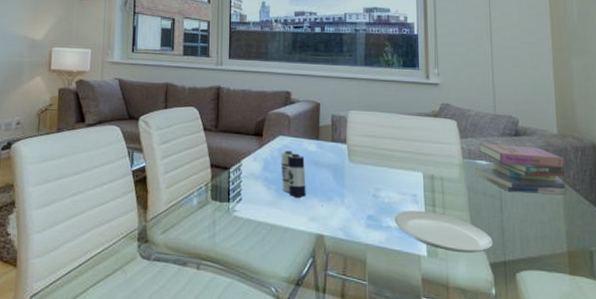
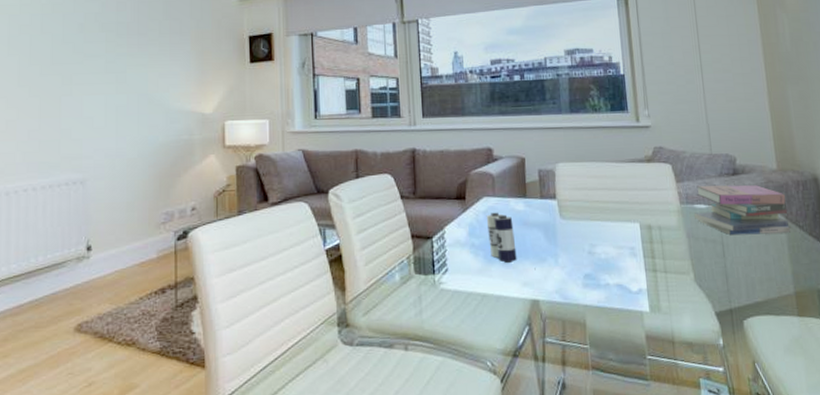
plate: present [394,210,493,254] -> none [612,263,718,305]

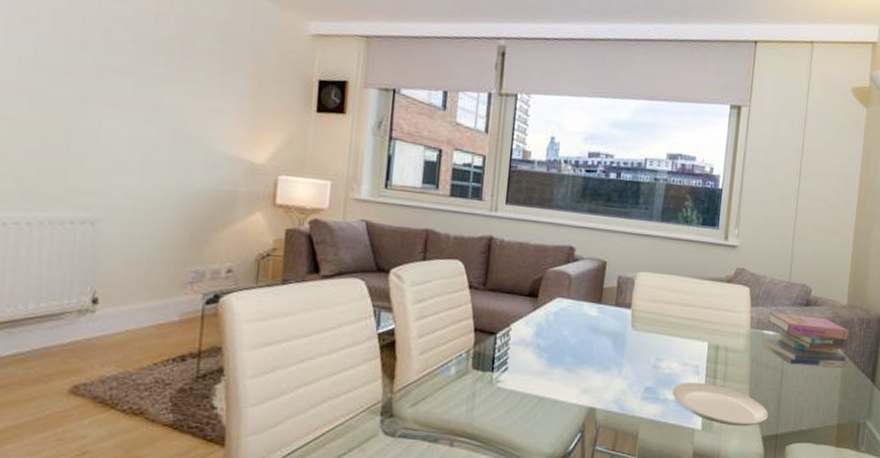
candle: present [486,212,536,271] -> none [555,314,598,379]
plate: none [612,263,718,305] -> present [672,382,768,427]

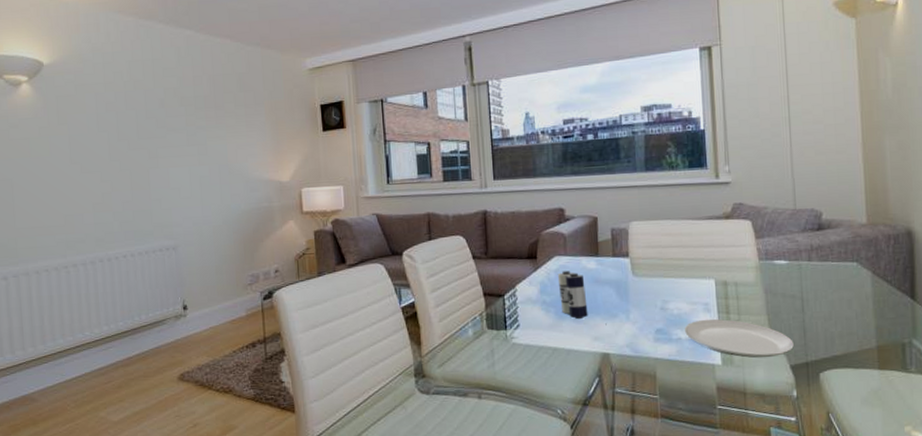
candle: none [555,314,598,379] -> present [557,270,607,326]
books: present [761,312,849,367] -> none [773,240,877,291]

